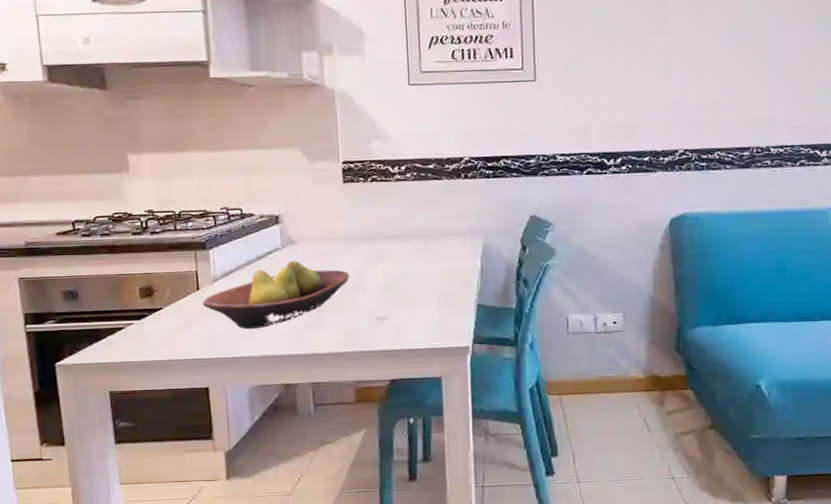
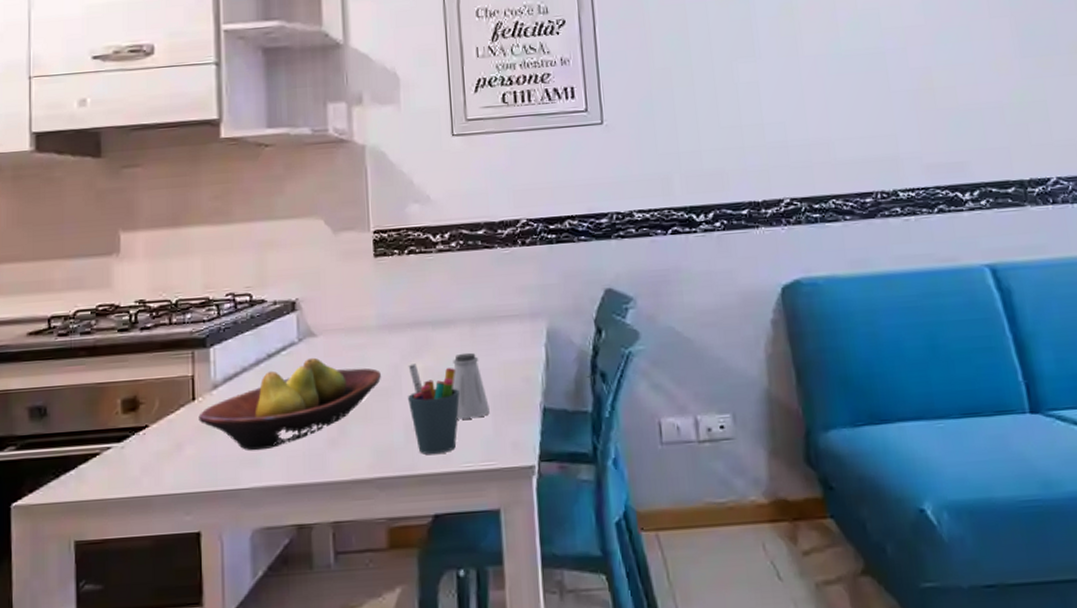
pen holder: none [371,268,412,337] -> present [408,364,460,455]
saltshaker: none [406,261,435,311] -> present [452,352,490,420]

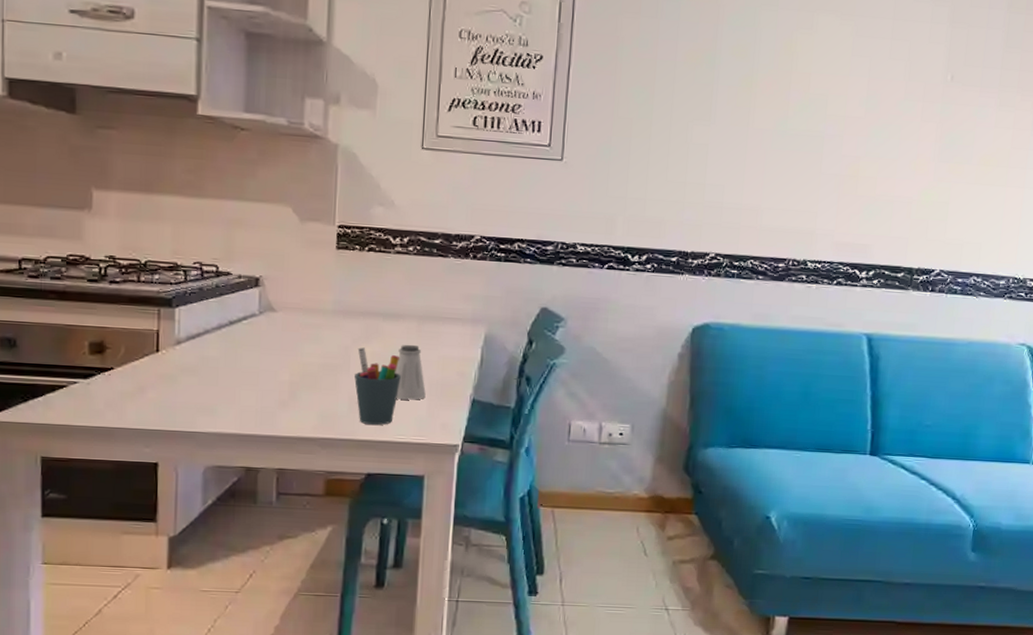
fruit bowl: present [198,357,381,451] -> none [161,329,332,403]

